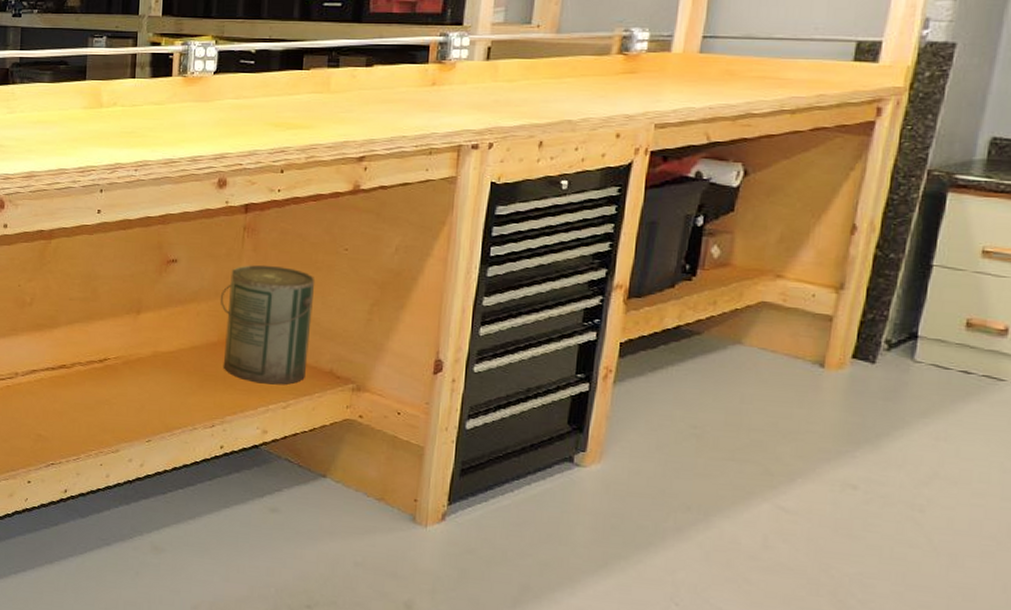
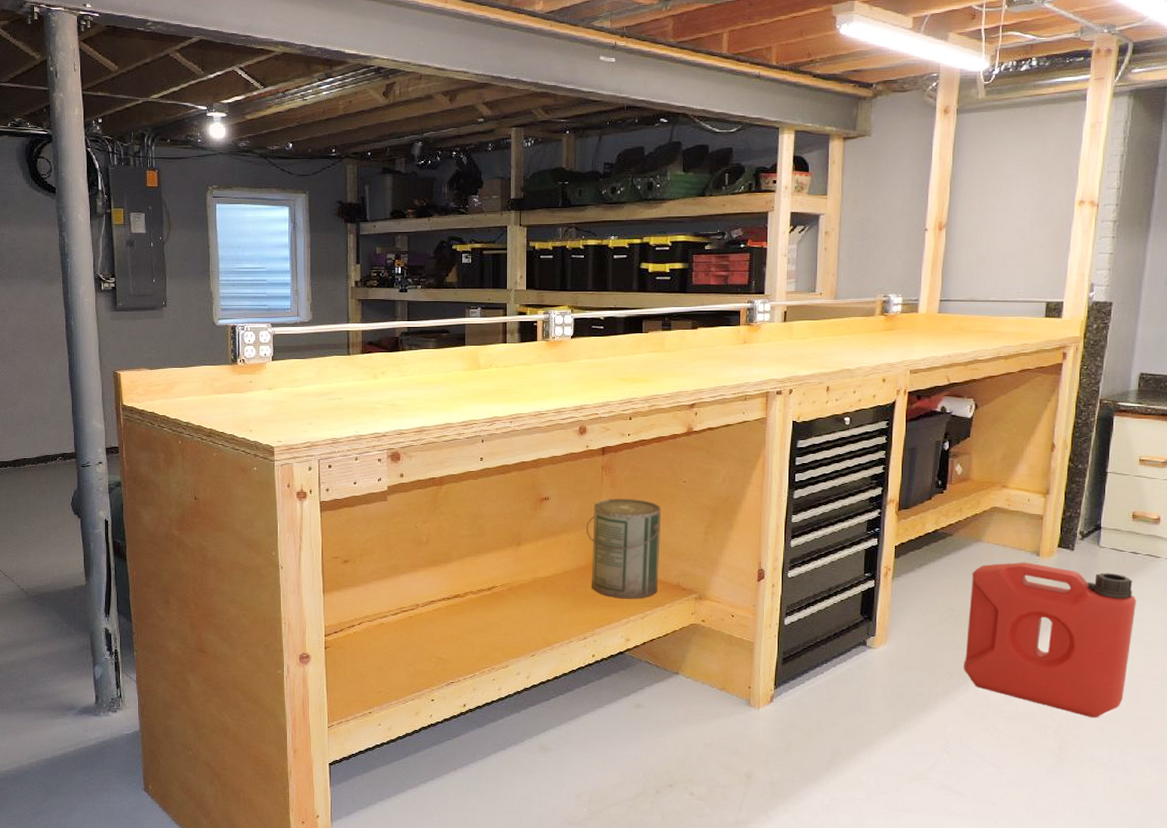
fuel can: none [704,373,964,581] -> present [963,562,1136,718]

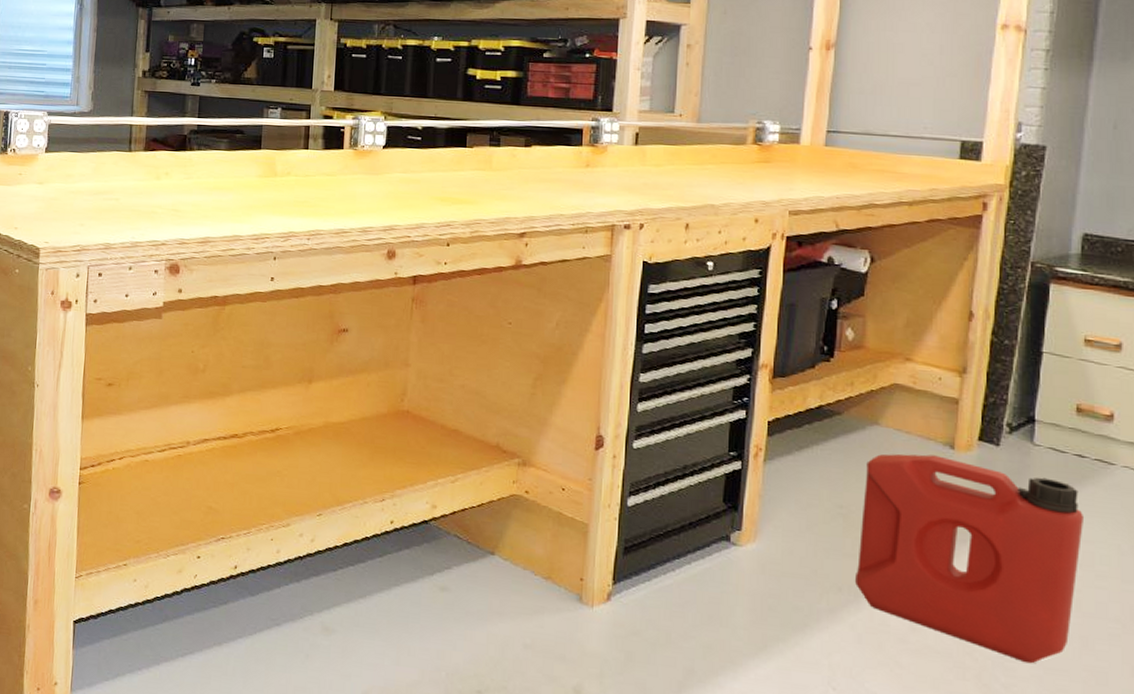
paint can: present [585,498,662,599] -> none [389,336,481,459]

